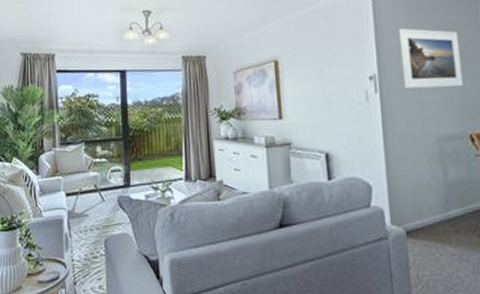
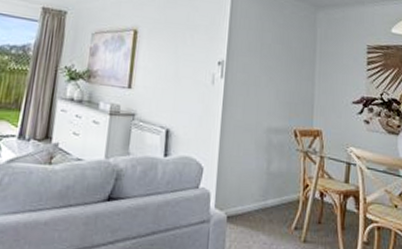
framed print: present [399,28,464,89] -> none [246,22,298,85]

